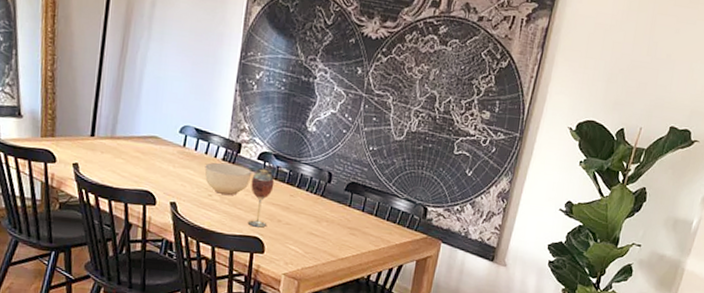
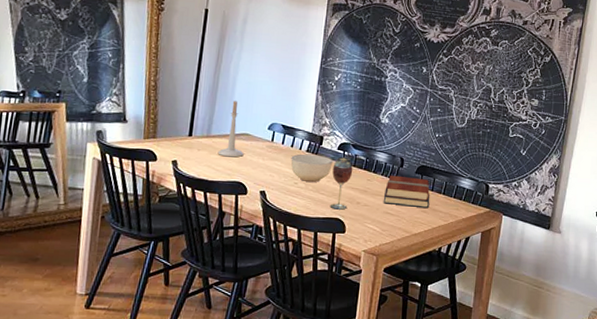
candlestick: none [123,98,153,163] -> present [217,101,244,158]
books: none [307,191,360,230] -> present [383,175,430,208]

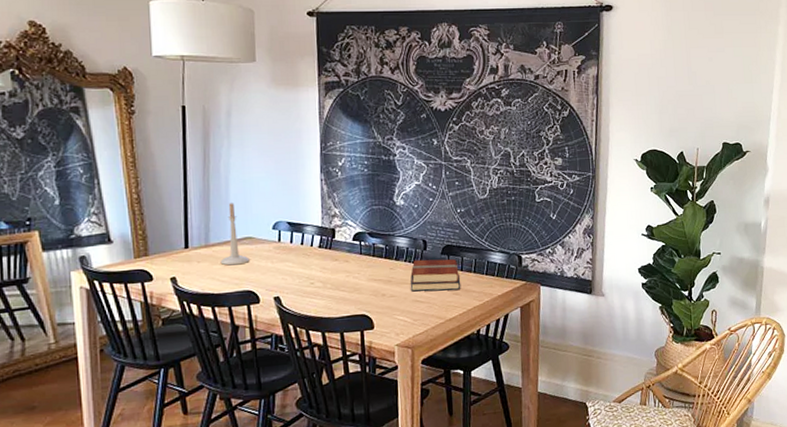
bowl: present [290,154,333,183] -> none [302,249,350,281]
wineglass: present [330,156,353,210] -> none [350,247,373,306]

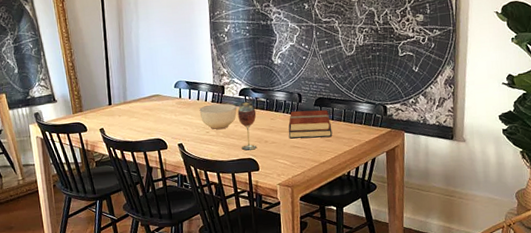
candlestick: present [220,203,250,266] -> none [136,67,158,119]
bowl: none [302,249,350,281] -> present [199,103,237,130]
wineglass: none [350,247,373,306] -> present [237,101,257,151]

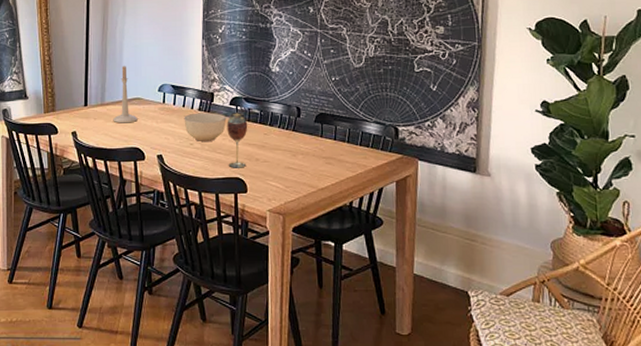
candlestick: none [136,67,158,119] -> present [113,66,138,124]
books: present [288,110,333,139] -> none [283,126,334,159]

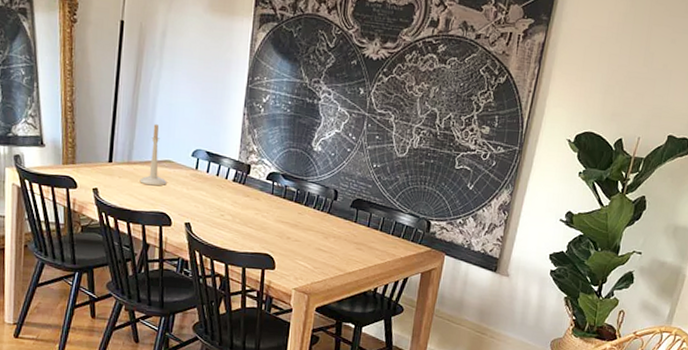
bowl: present [184,112,227,142] -> none [216,183,262,215]
wineglass: present [227,112,248,168] -> none [258,187,283,245]

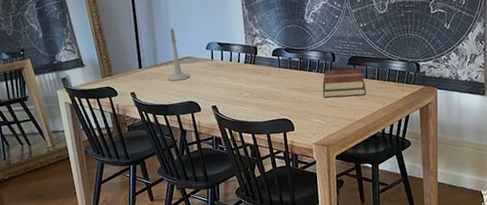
books: none [315,208,366,245] -> present [322,68,367,98]

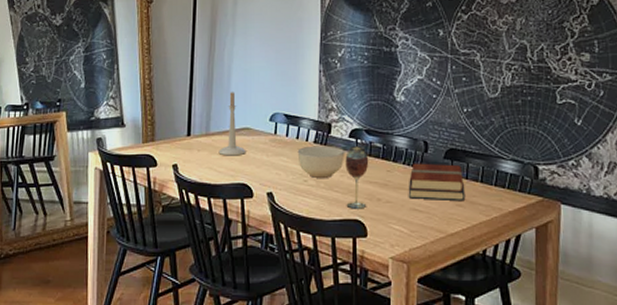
bowl: none [232,64,271,91] -> present [297,145,345,179]
wineglass: none [271,61,291,111] -> present [345,145,369,209]

